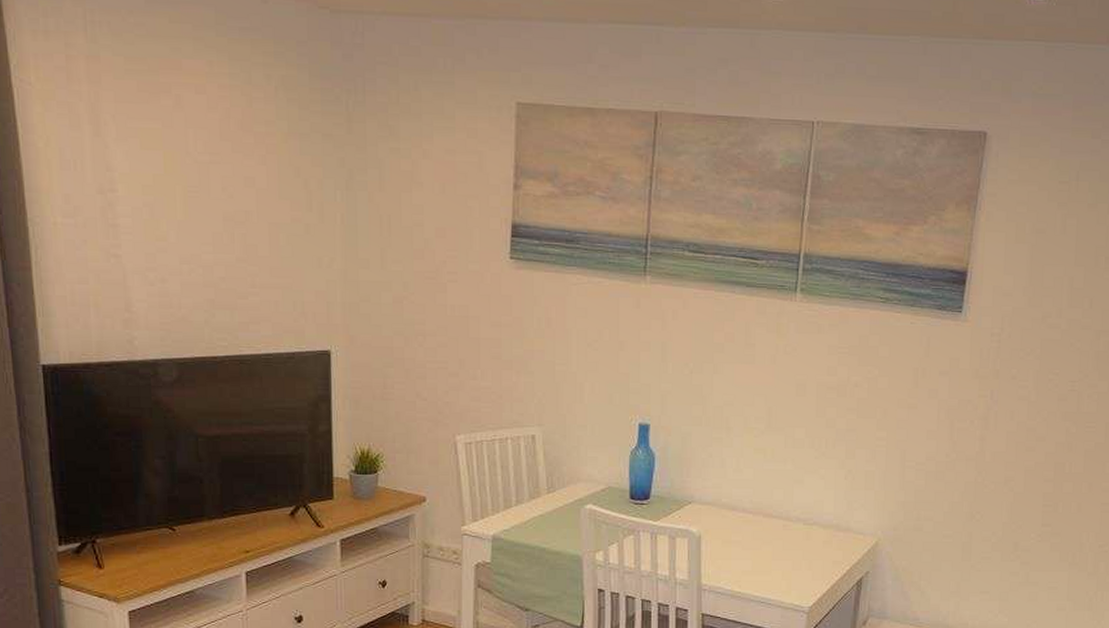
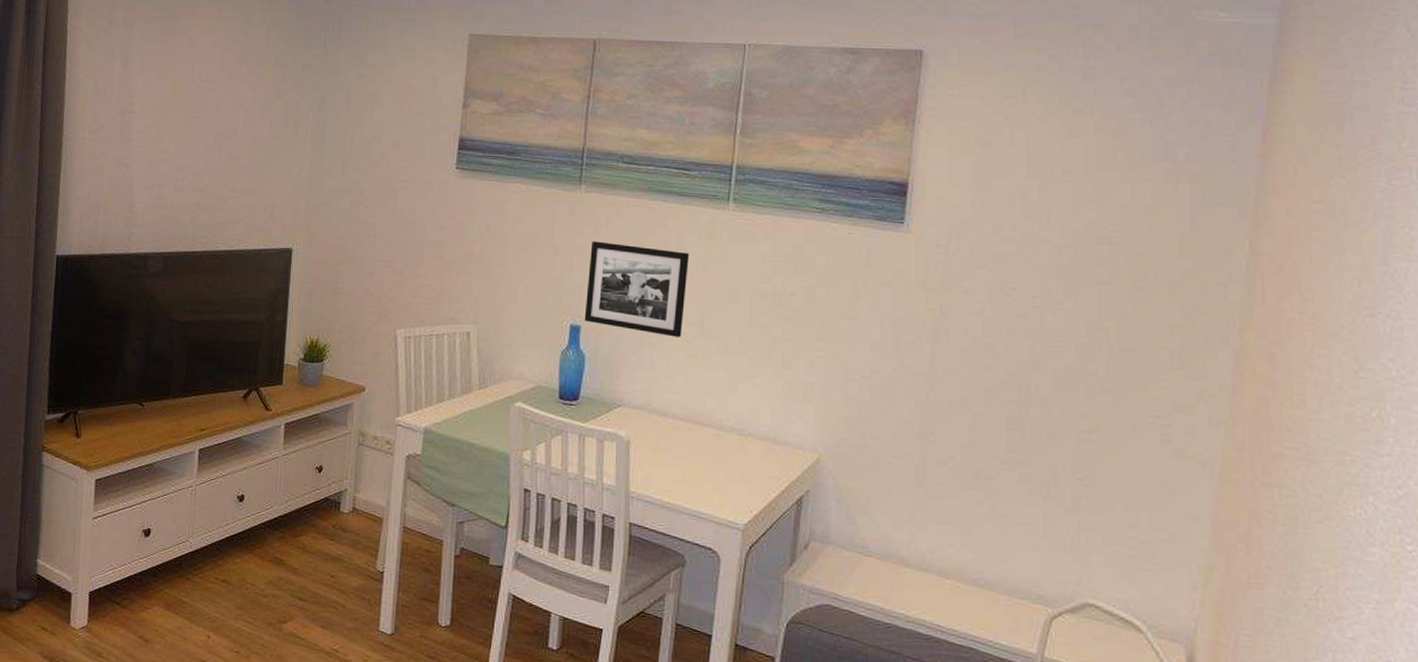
picture frame: none [653,336,758,432] -> present [584,241,690,338]

